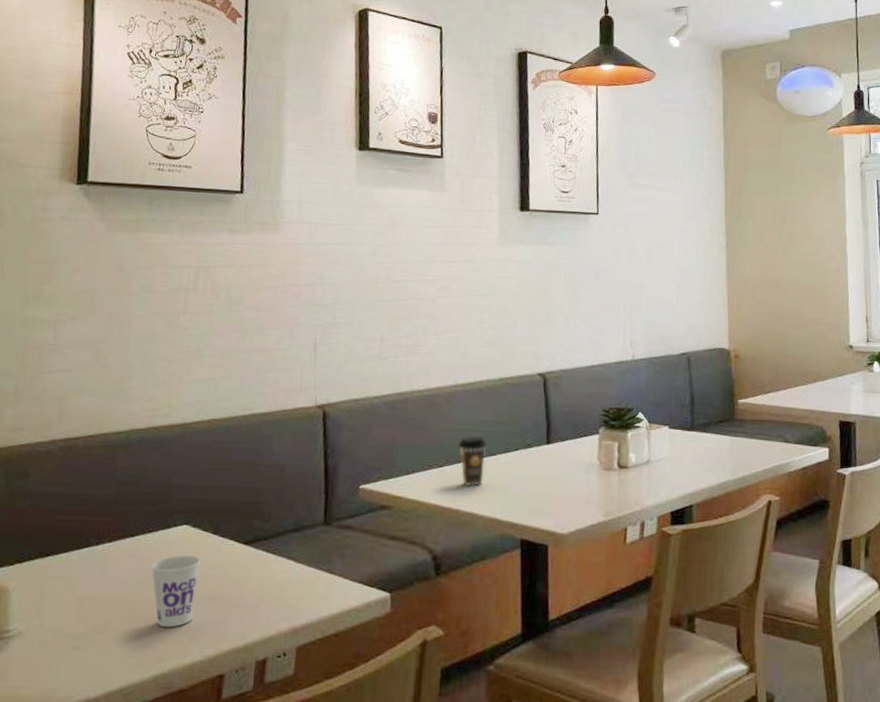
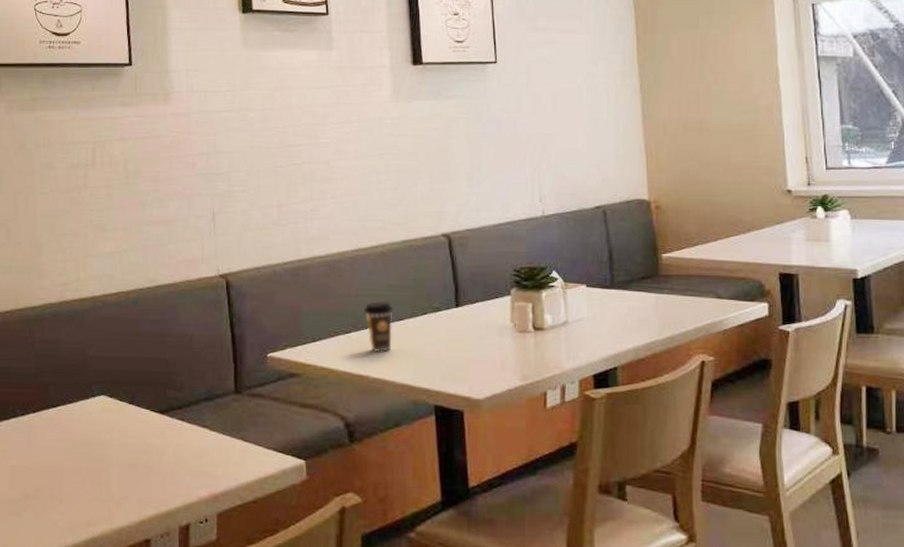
cup: present [151,555,202,628] -> none [74,425,120,494]

